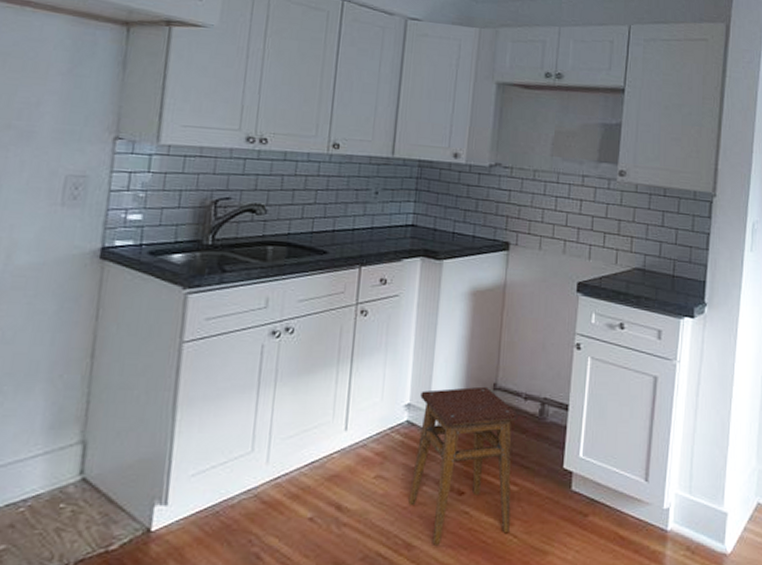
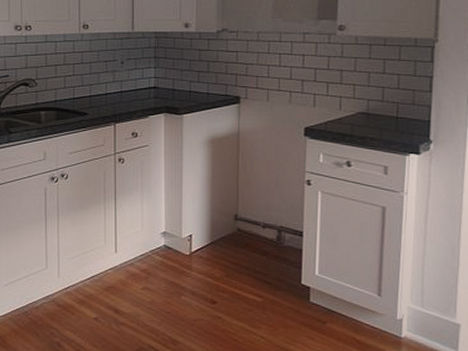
stool: present [408,386,519,545] -> none [171,217,259,342]

